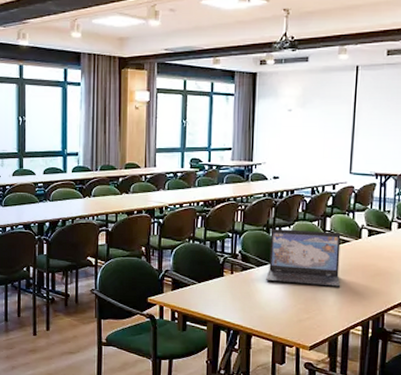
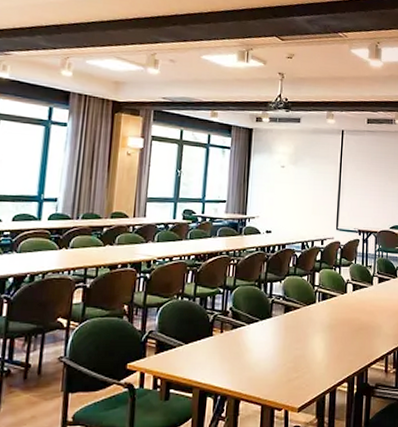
laptop: present [266,229,341,287] -> none [256,284,329,343]

